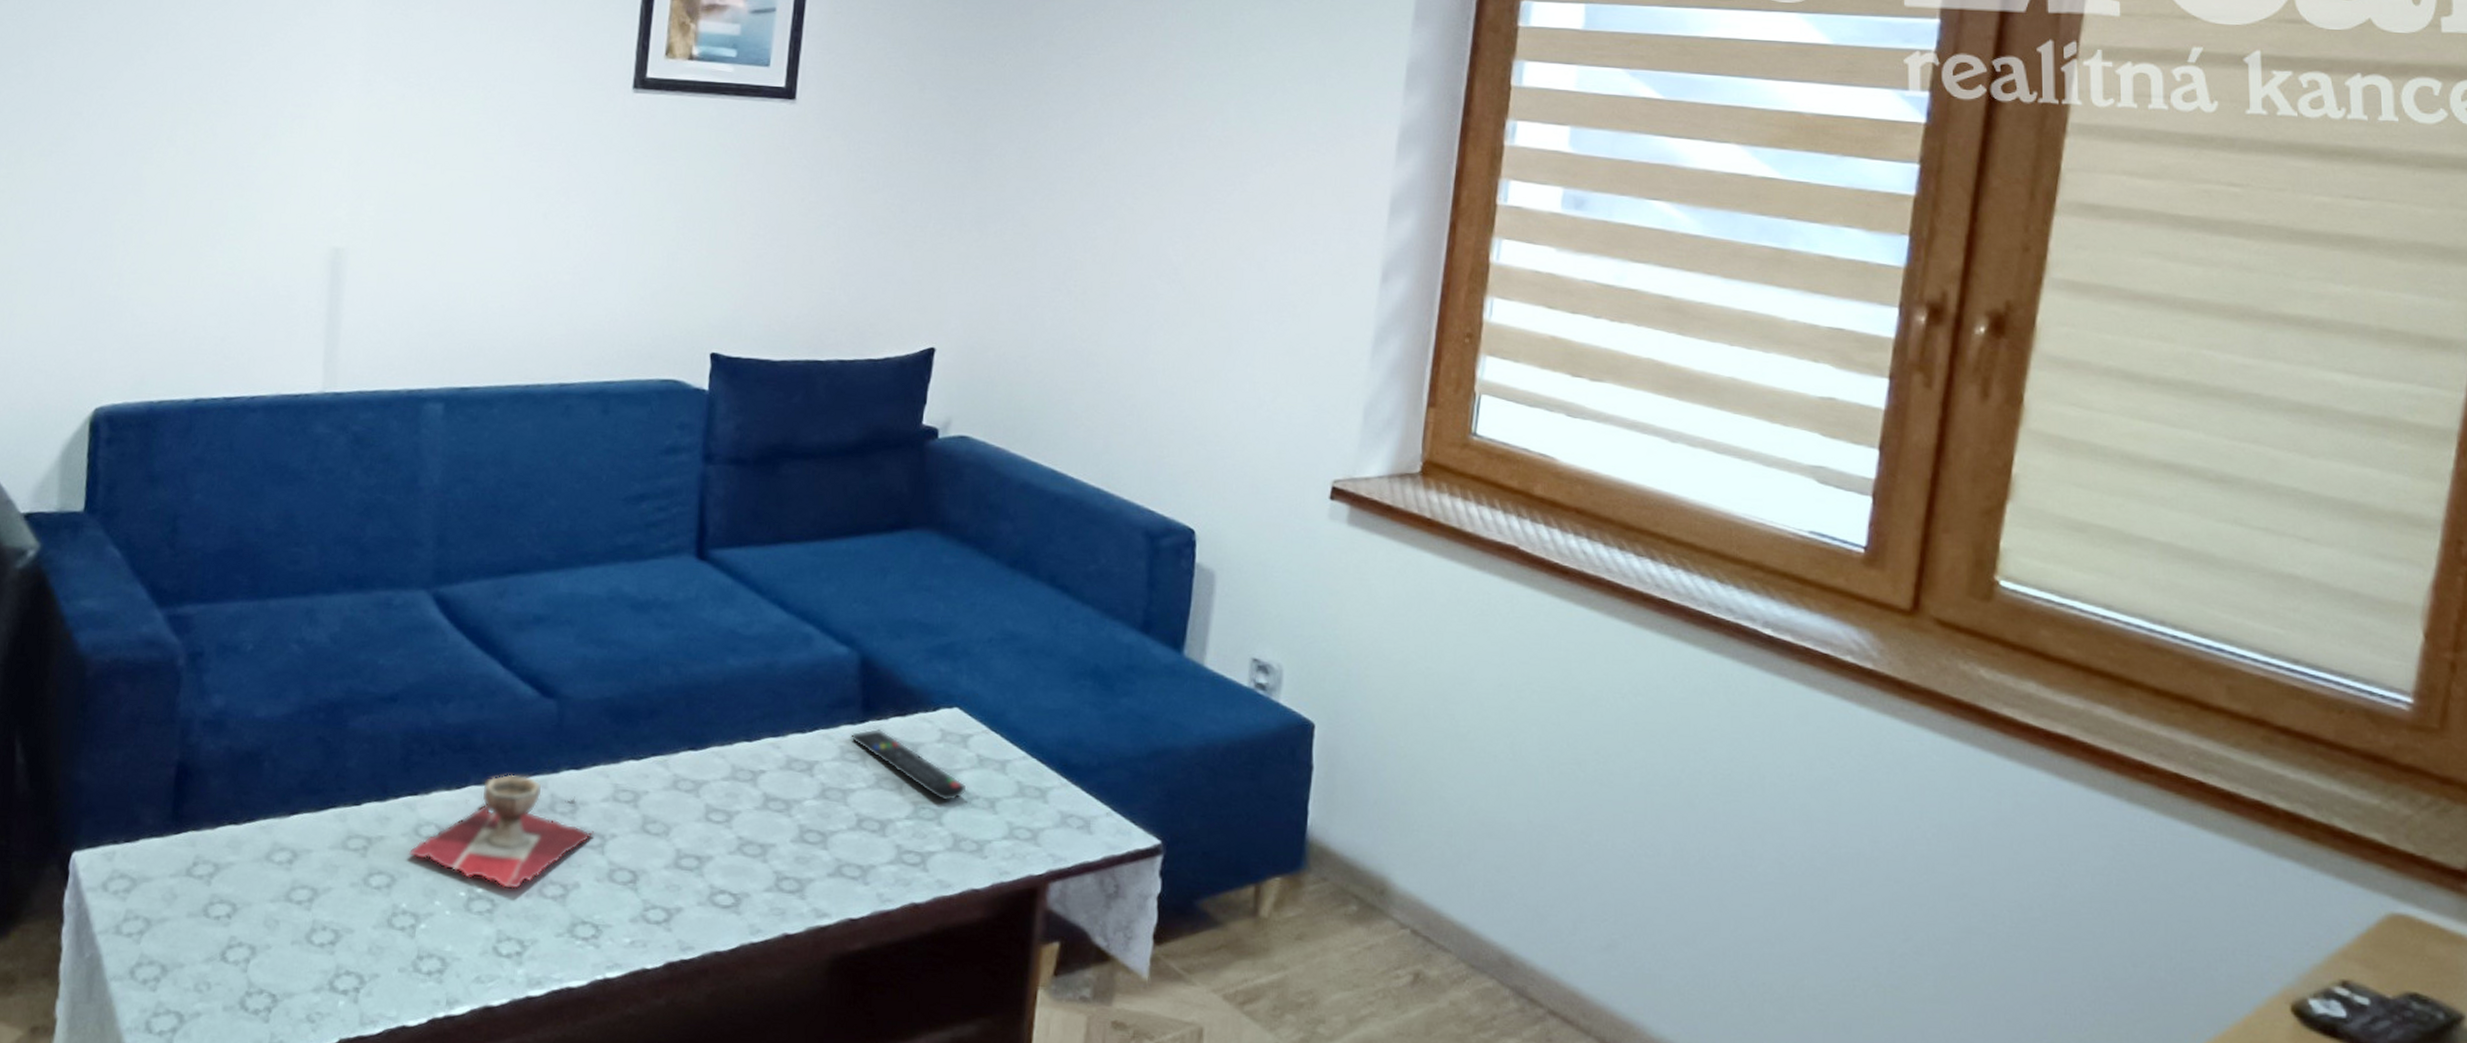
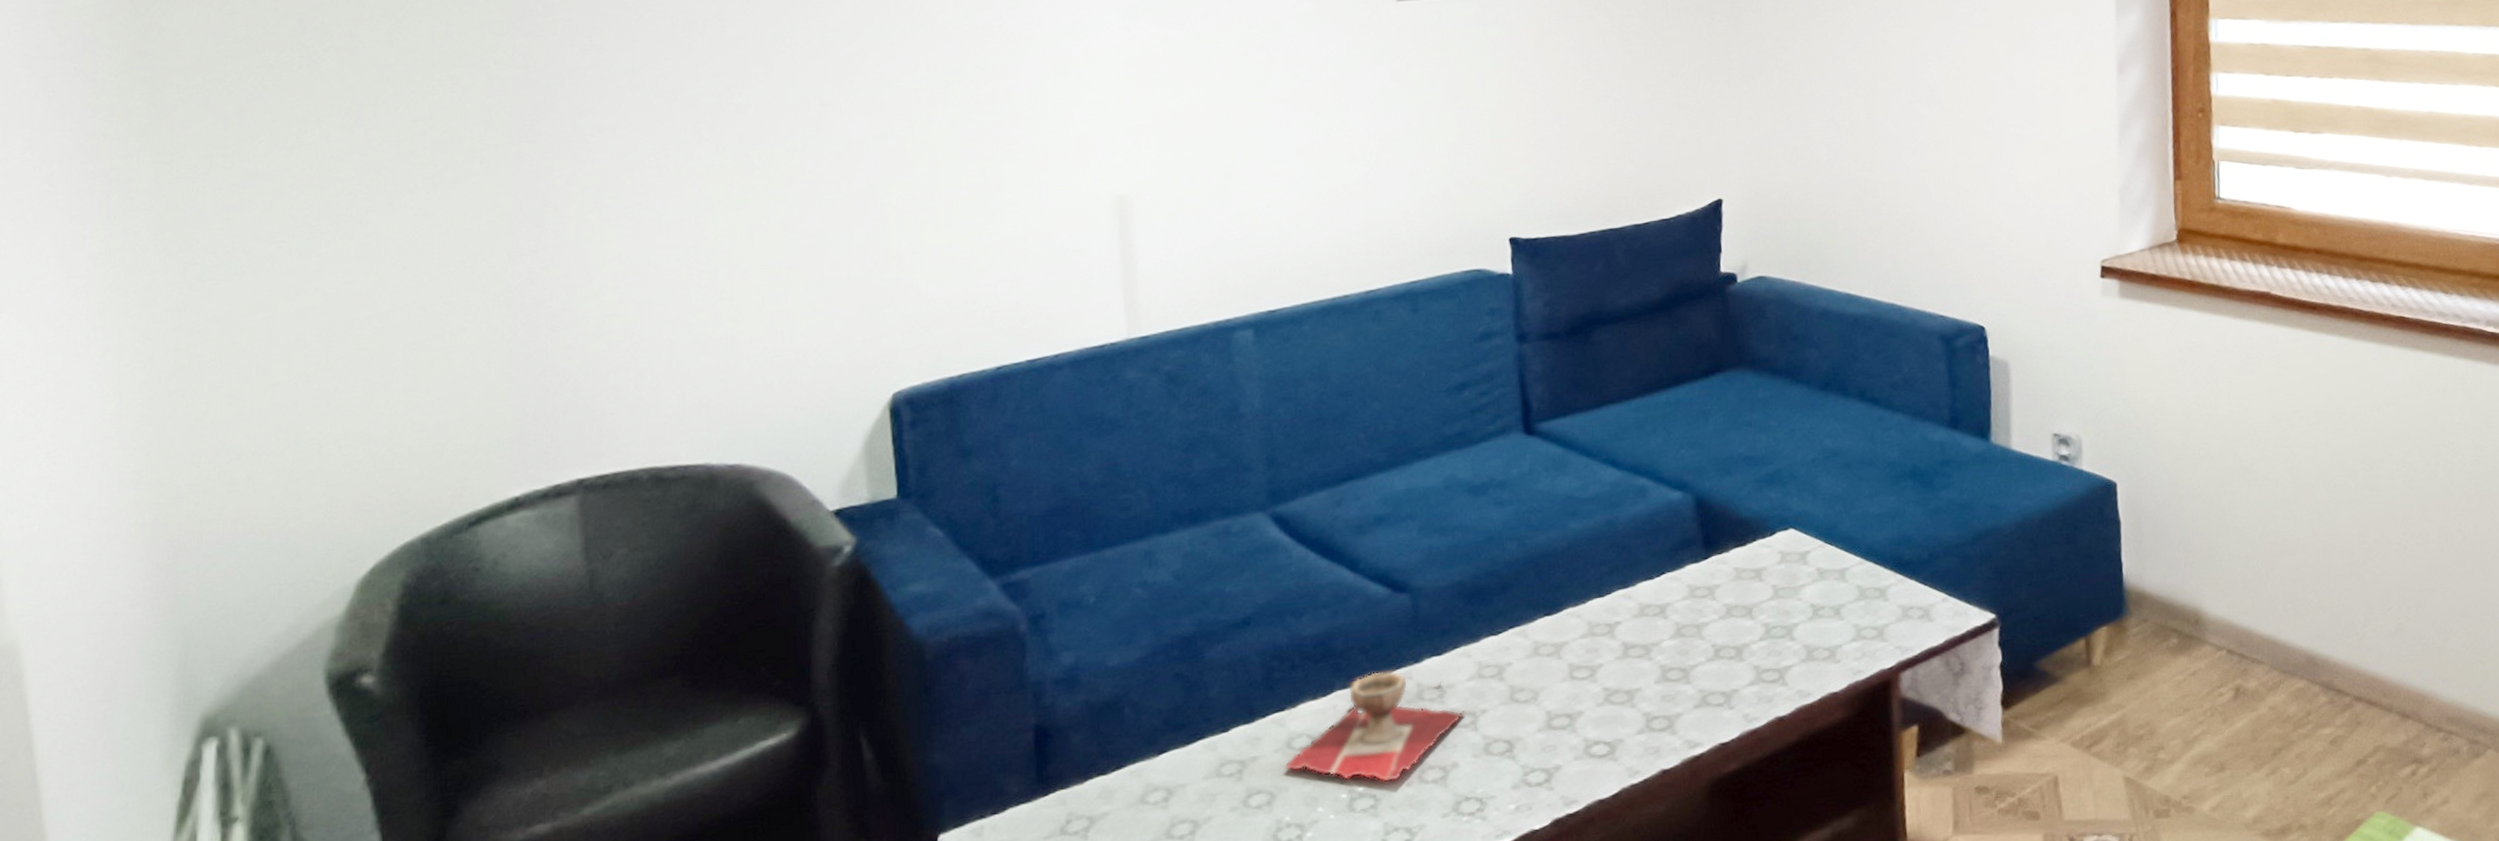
remote control: present [850,728,967,802] -> none [1696,561,1812,618]

